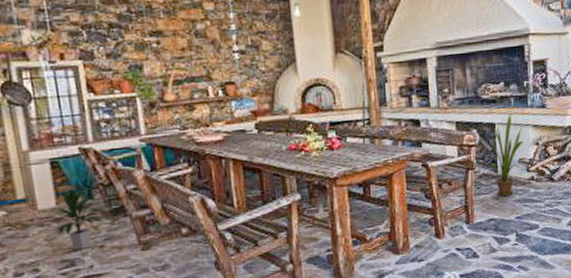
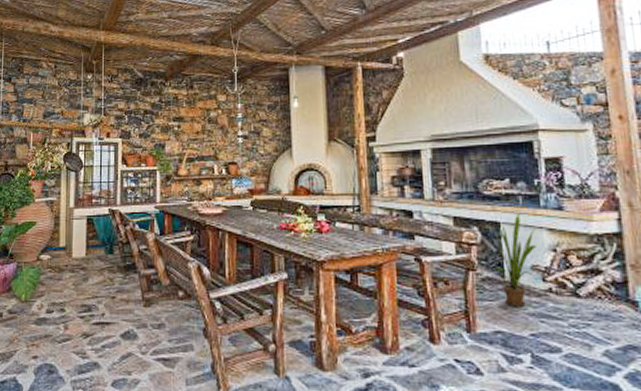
indoor plant: present [53,188,106,251] -> none [81,243,121,298]

